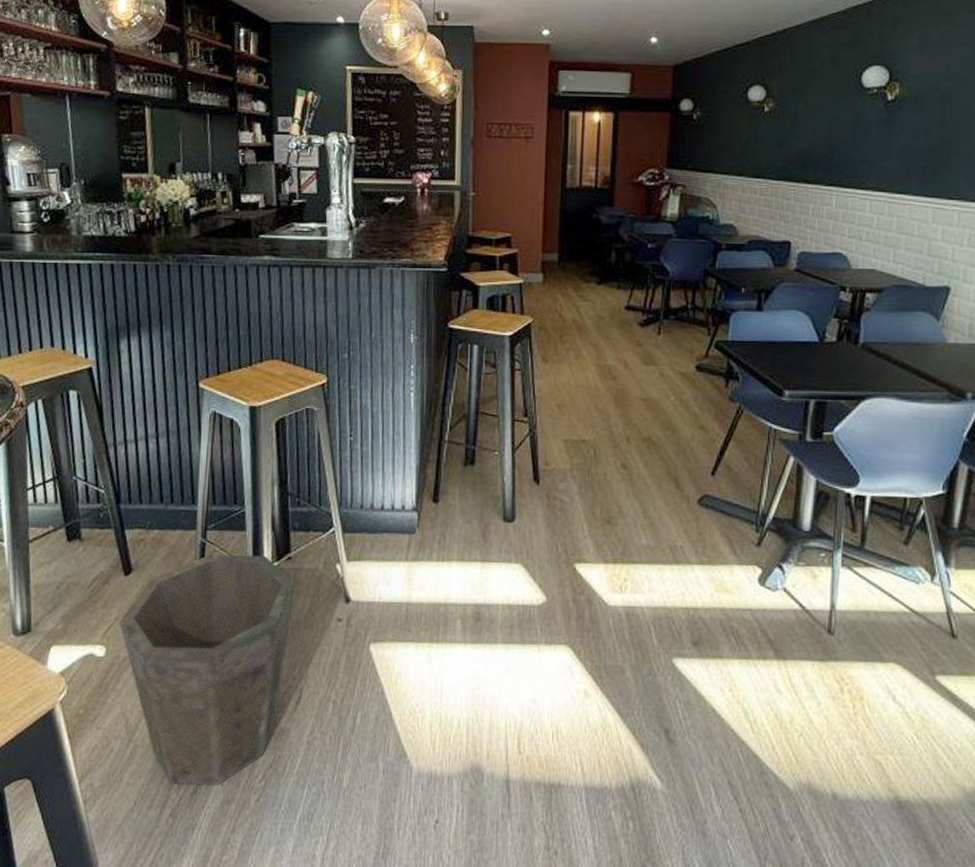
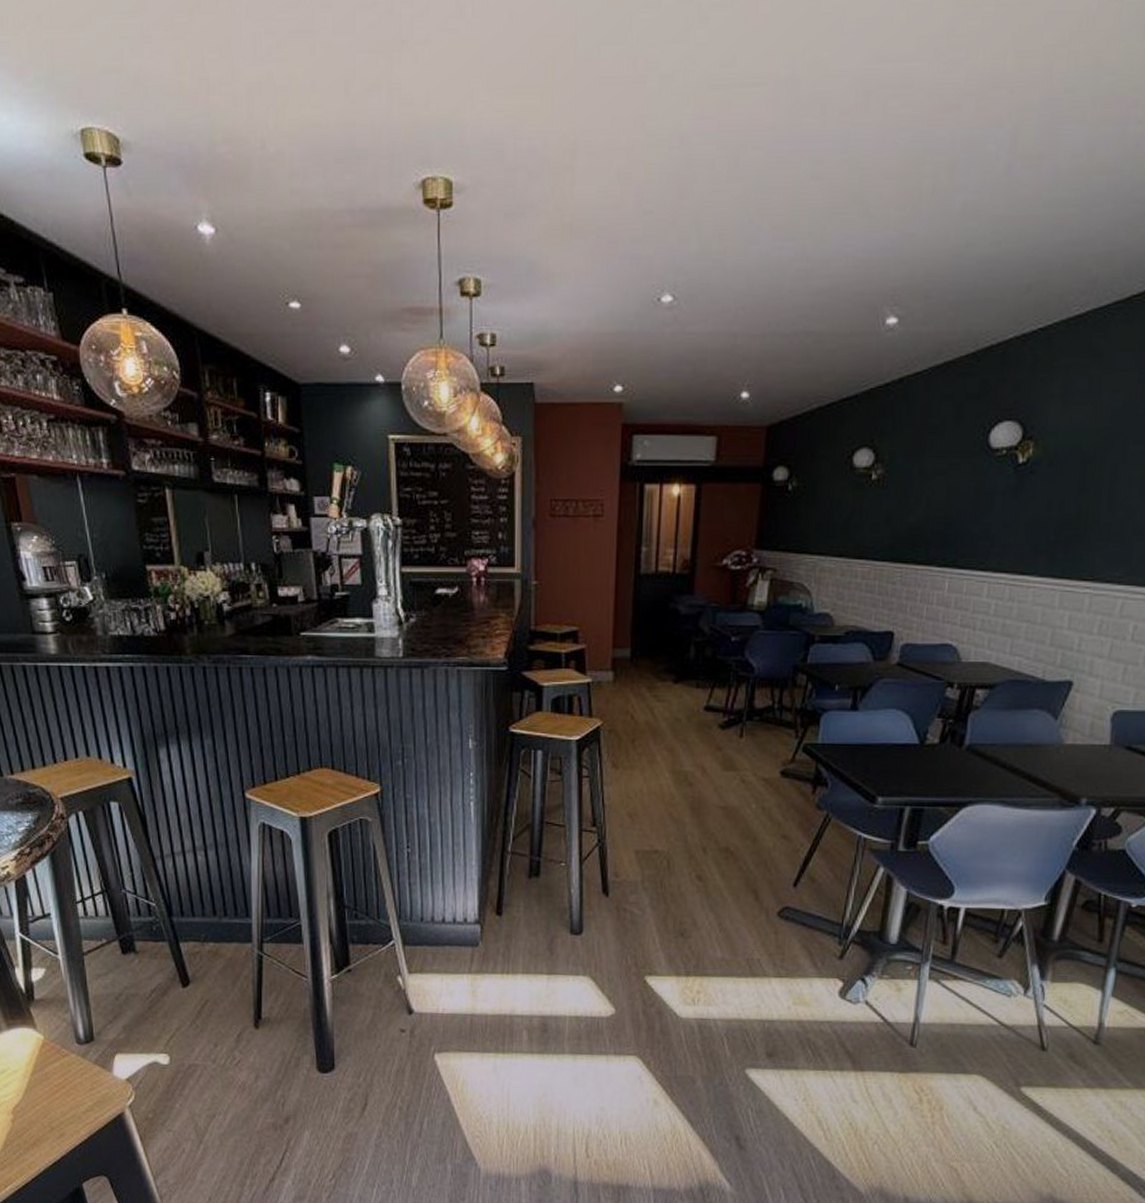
waste bin: present [119,554,294,785] -> none [180,966,355,1183]

